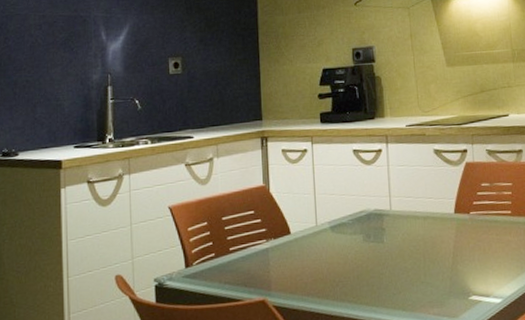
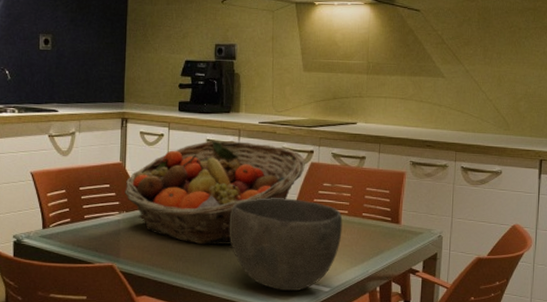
fruit basket: none [271,148,460,266] -> present [125,141,305,245]
bowl: none [385,204,508,308] -> present [229,197,343,291]

